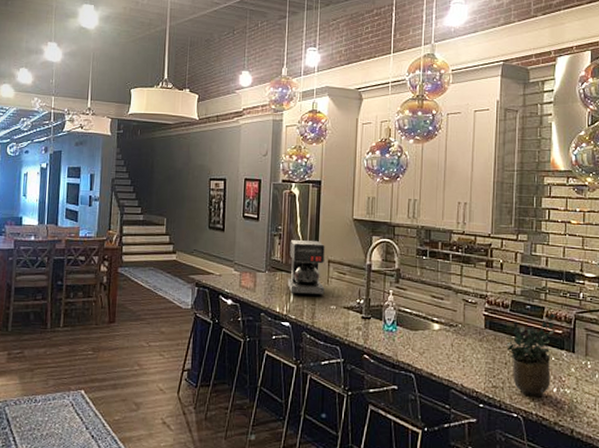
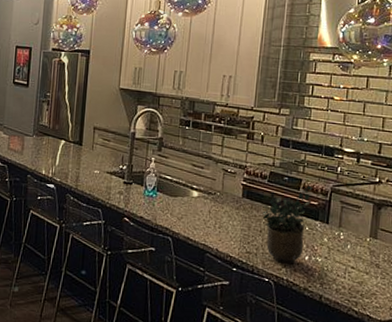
coffee maker: present [287,240,325,296] -> none [53,107,91,161]

